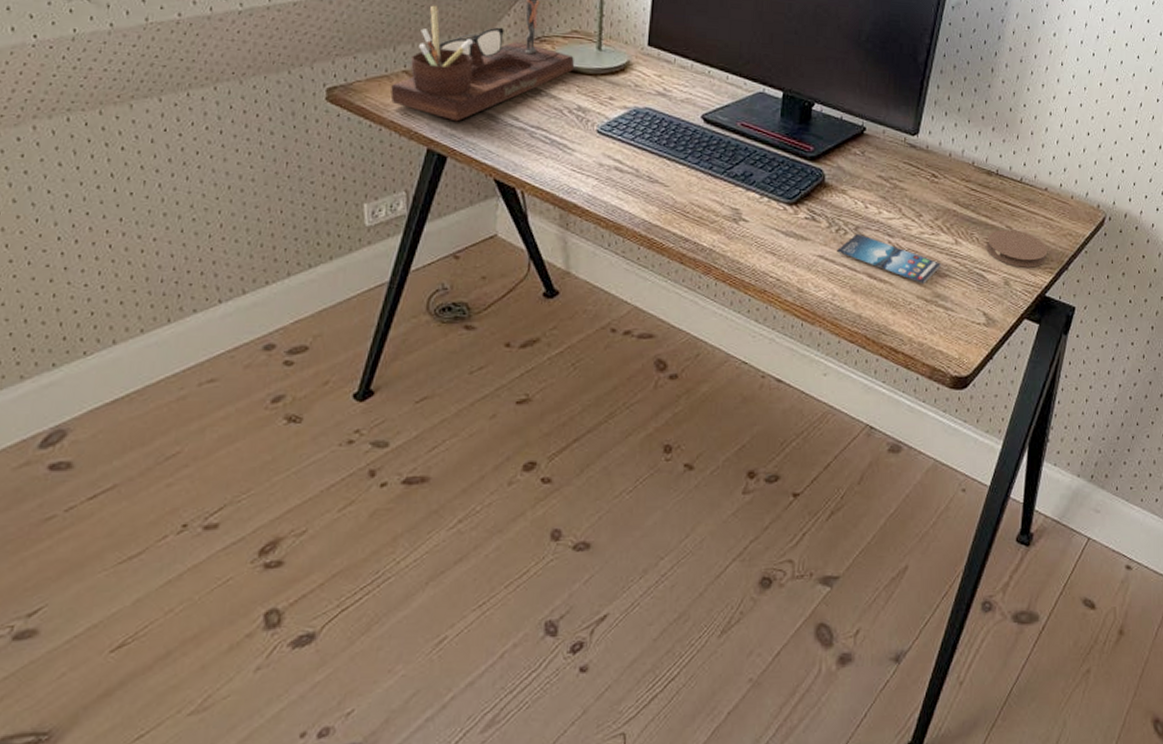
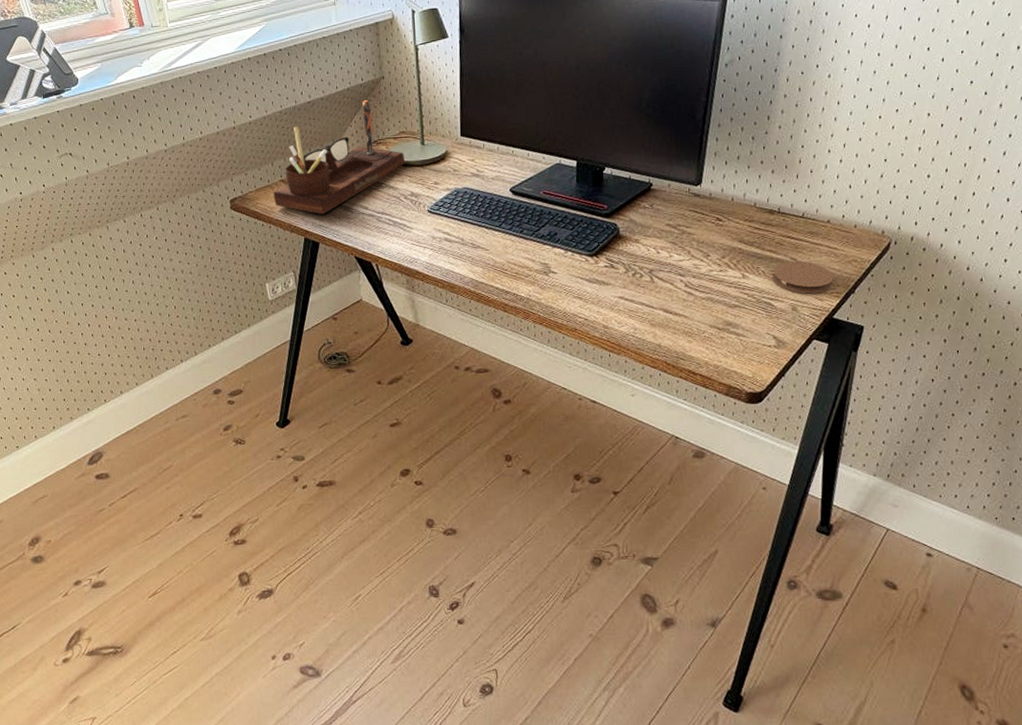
smartphone: present [837,233,942,283] -> none [635,275,731,314]

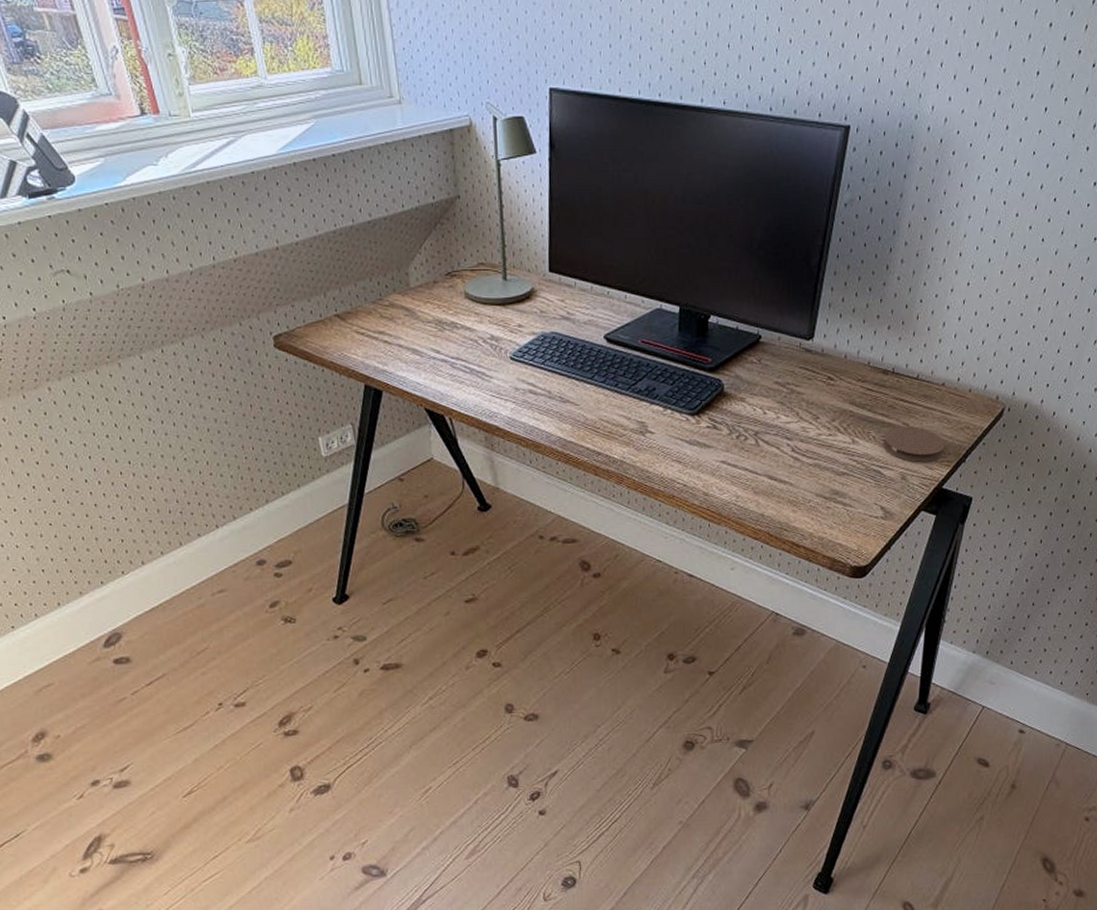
desk organizer: present [274,100,404,215] -> none [327,223,483,358]

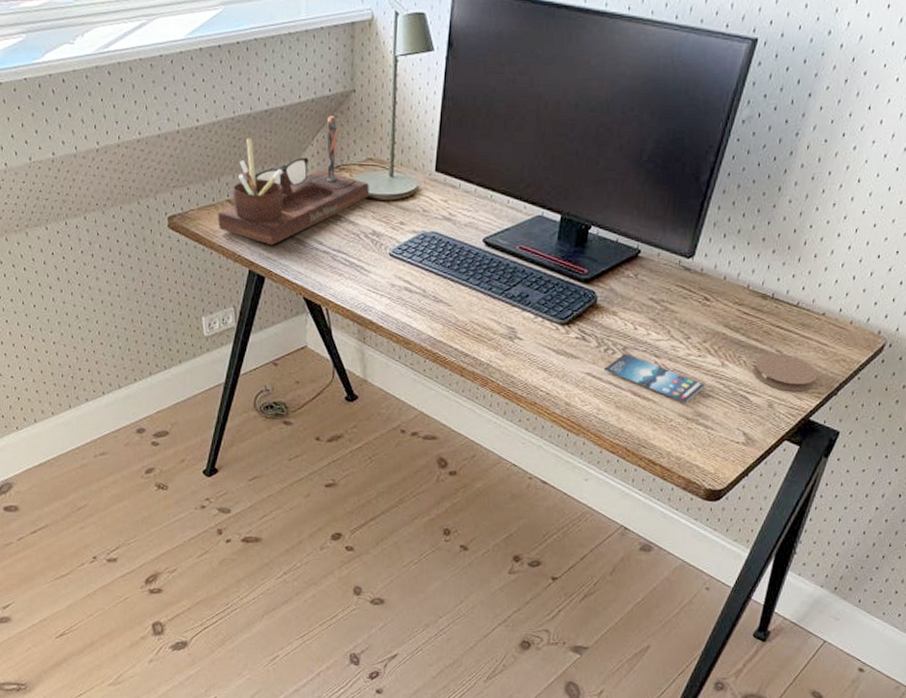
desk organizer: none [327,223,483,358] -> present [218,116,369,246]
smartphone: none [738,438,840,482] -> present [604,353,706,403]

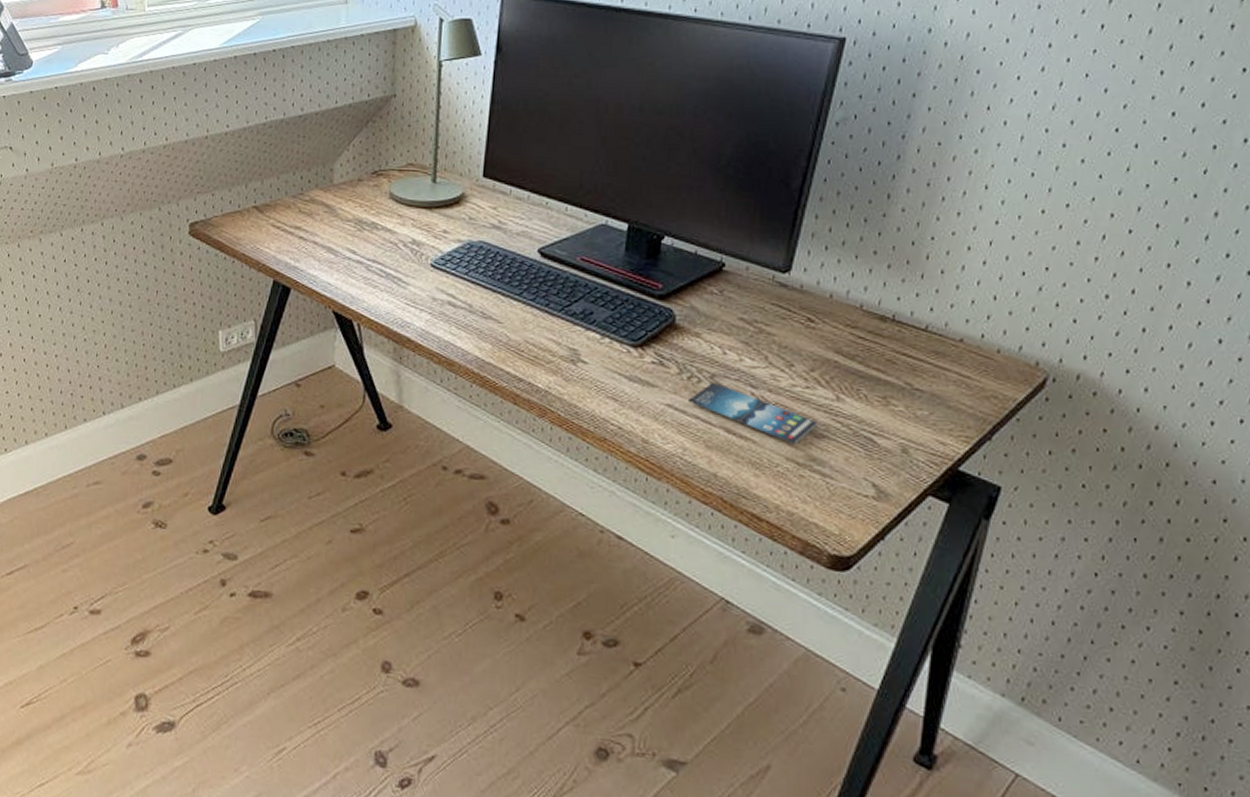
desk organizer: present [218,116,369,246] -> none [242,121,409,255]
coaster: present [753,353,818,392] -> none [877,386,963,435]

